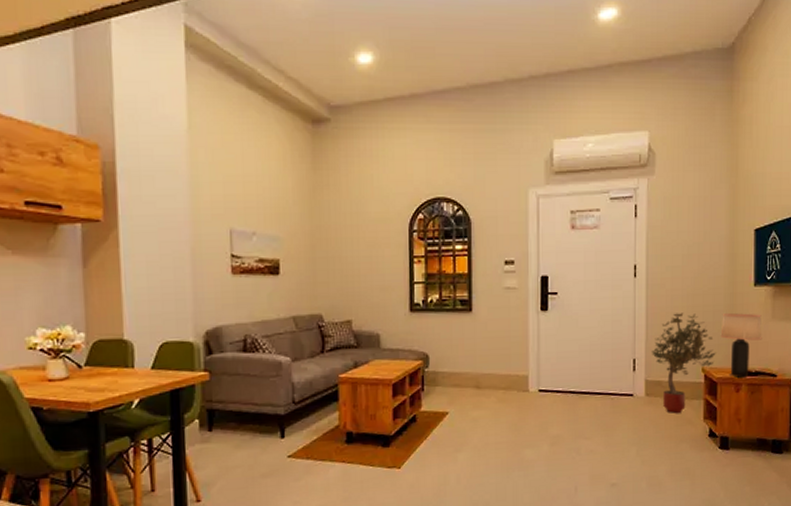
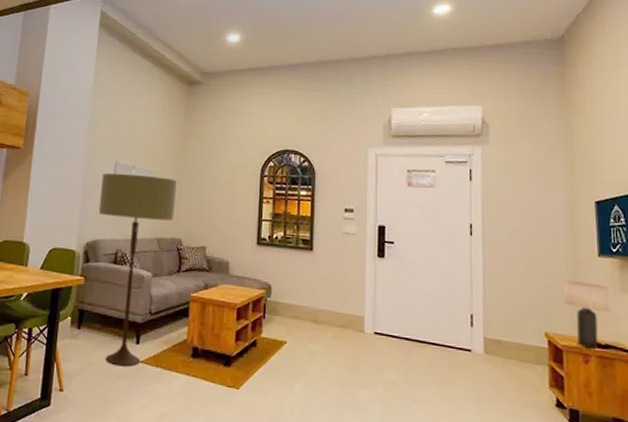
floor lamp: none [215,242,311,465] -> present [98,173,177,367]
potted tree: present [652,313,716,413] -> none [490,274,560,376]

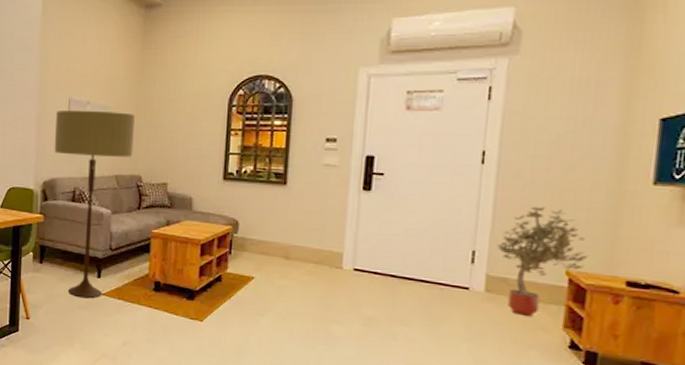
potted tree: none [490,274,560,376] -> present [497,206,588,316]
table lamp: present [563,279,611,350] -> none [596,212,662,290]

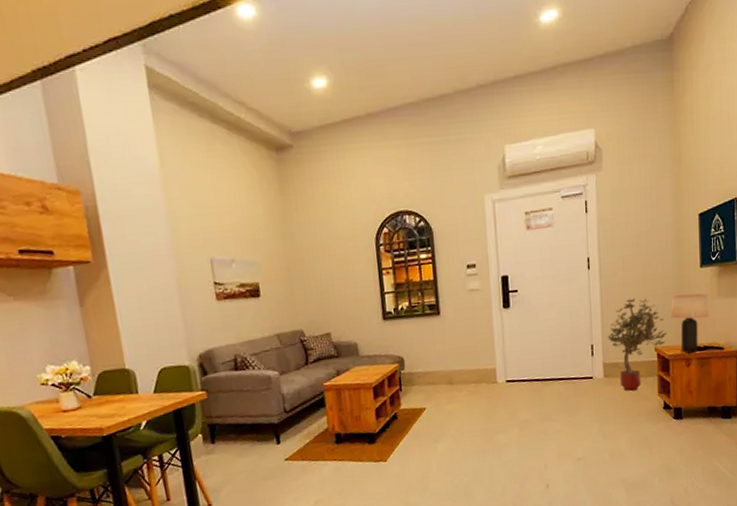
floor lamp: present [54,110,135,299] -> none [198,266,291,469]
table lamp: none [596,212,662,290] -> present [670,293,709,354]

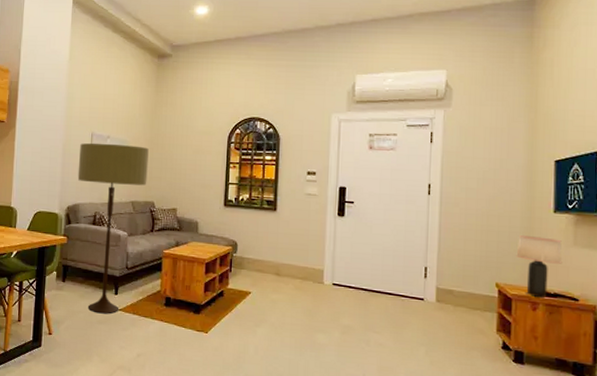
floor lamp: none [198,266,291,469] -> present [77,142,149,314]
potted tree: present [608,298,667,391] -> none [444,230,511,322]

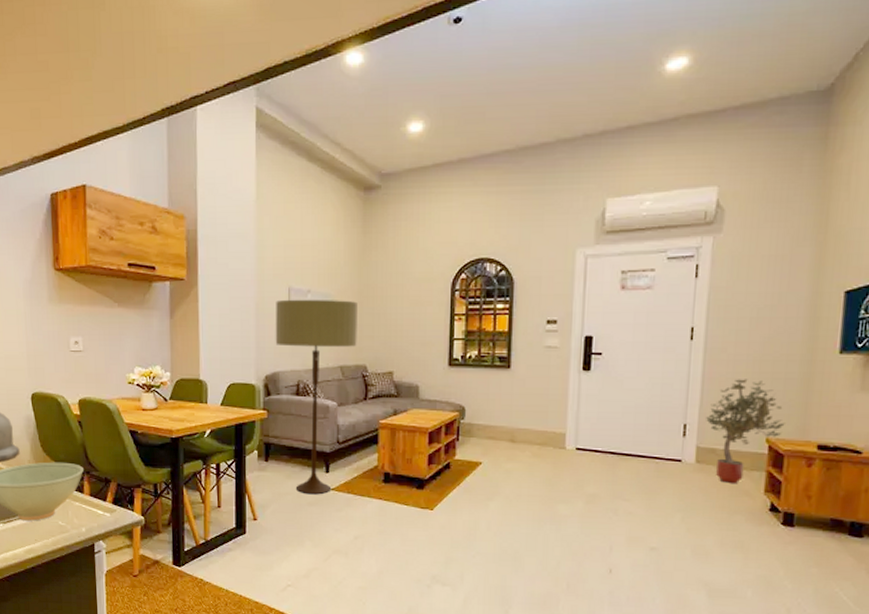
potted tree: none [444,230,511,322] -> present [706,379,785,483]
table lamp: present [516,234,563,298] -> none [791,381,847,453]

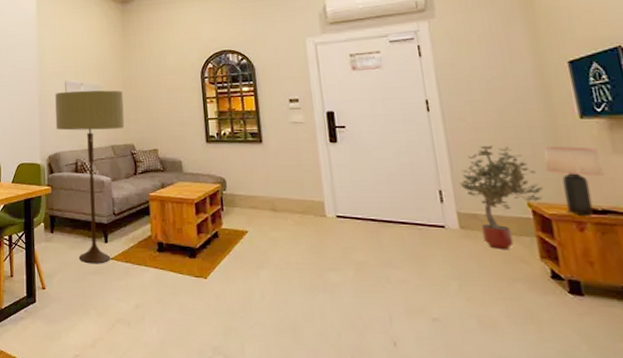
table lamp: none [791,381,847,453] -> present [542,145,605,217]

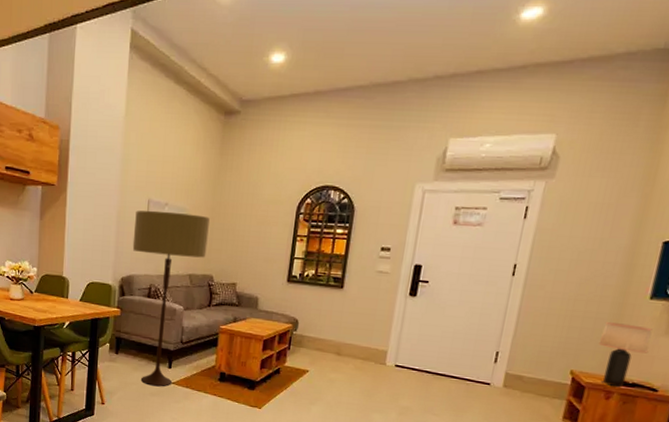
potted tree: present [460,145,544,249] -> none [517,314,590,408]

